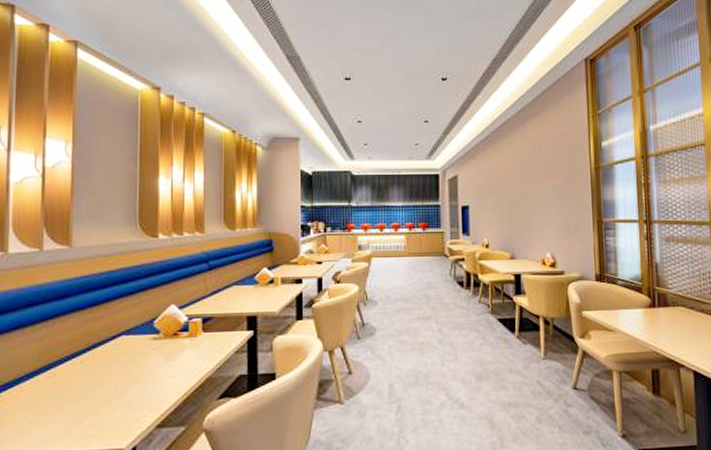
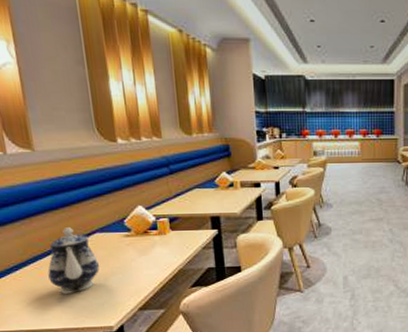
teapot: none [61,329,120,408] -> present [48,227,100,294]

